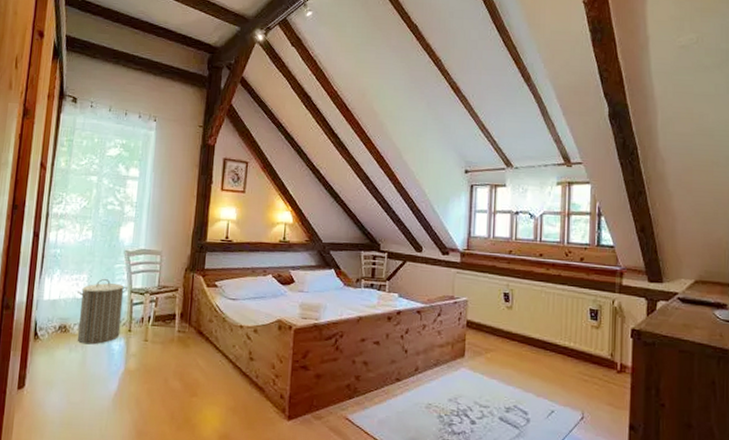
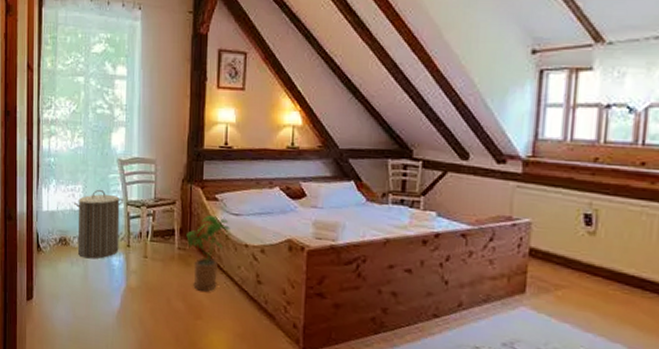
house plant: none [186,301,228,370] -> present [186,215,230,291]

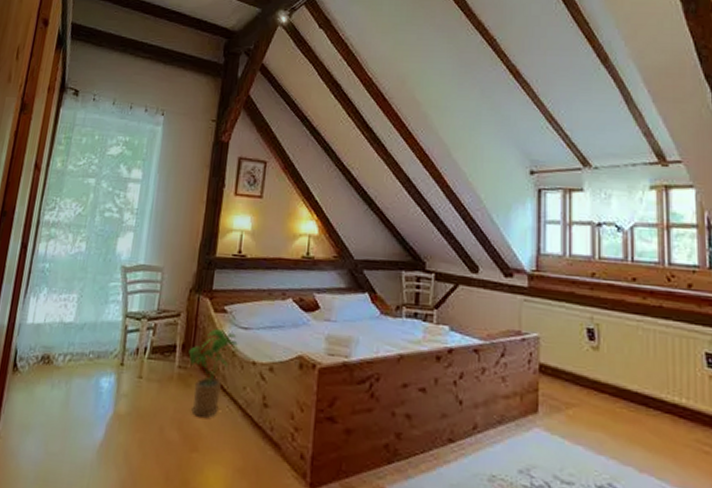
laundry hamper: present [74,189,124,259] -> none [61,299,123,381]

